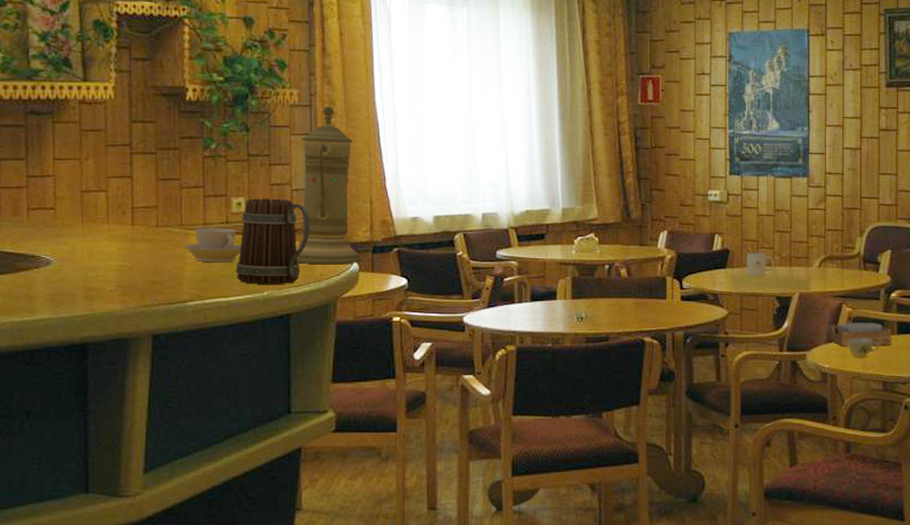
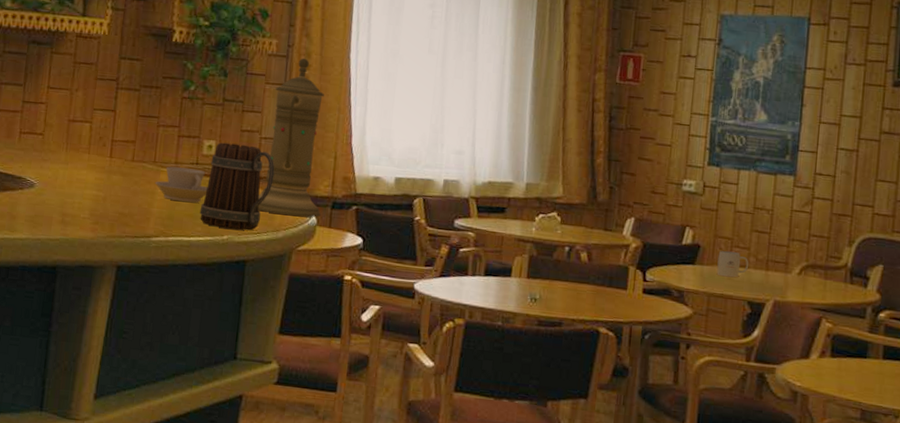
napkin holder: present [828,322,892,348] -> none [802,339,877,371]
teacup: present [846,338,879,358] -> none [823,357,861,381]

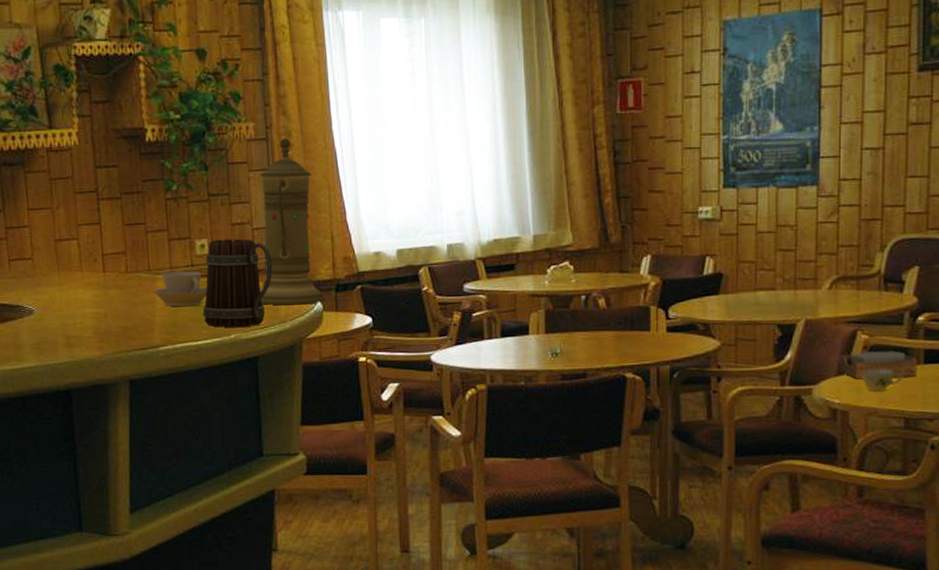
mug: present [716,251,749,278] -> none [742,275,776,303]
napkin holder: none [802,339,877,371] -> present [839,351,918,381]
teacup: none [823,357,861,381] -> present [861,369,901,392]

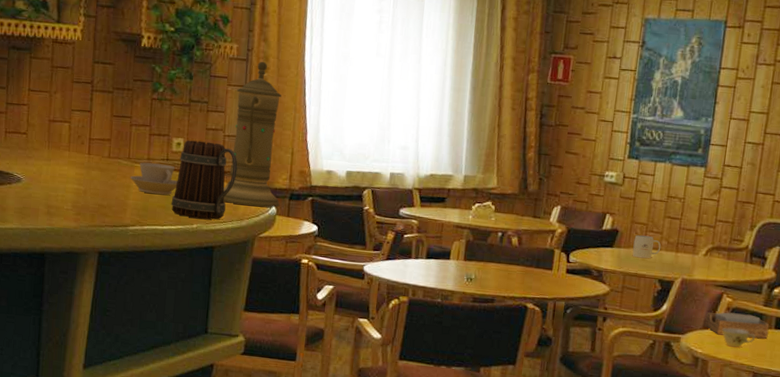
mug: none [742,275,776,303] -> present [632,235,662,259]

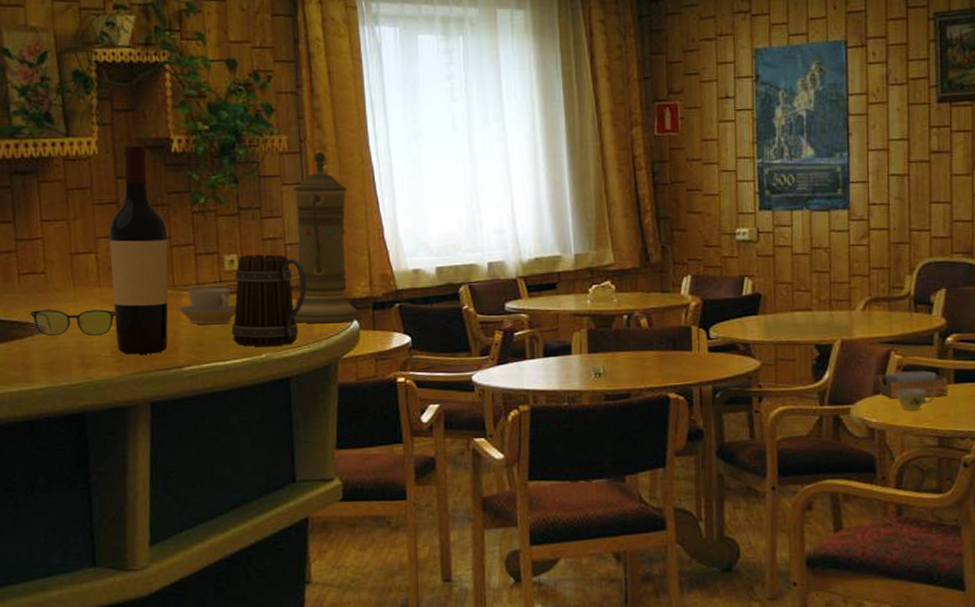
glasses: none [11,163,79,192] -> present [30,309,116,337]
wine bottle: none [77,36,130,212] -> present [109,145,169,355]
mug: present [632,235,662,259] -> none [780,296,813,323]

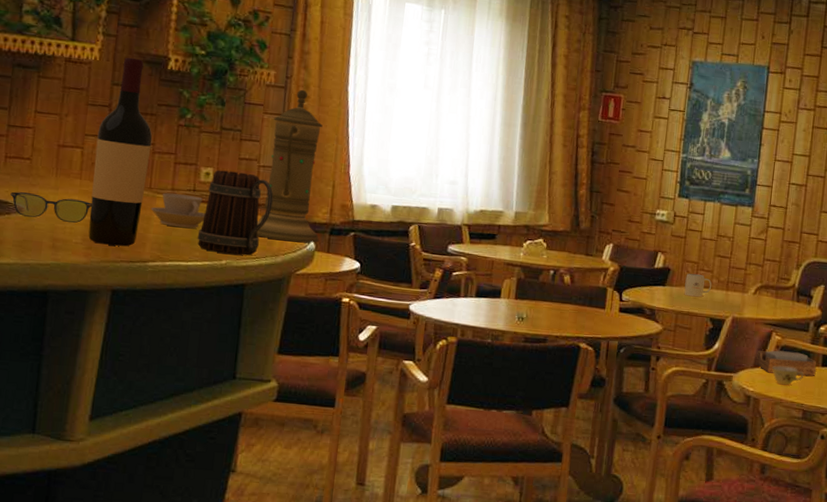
mug: none [780,296,813,323] -> present [684,273,712,298]

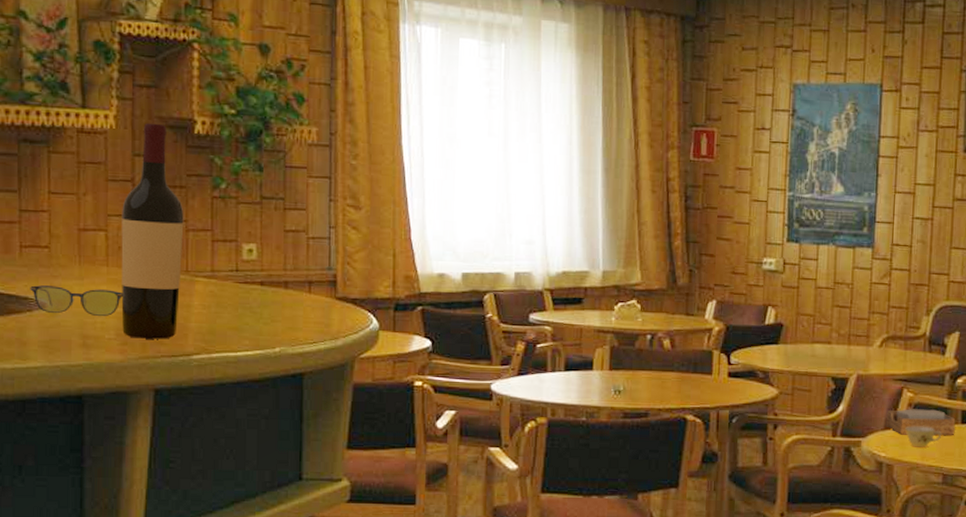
cup: present [150,193,206,228] -> none [189,275,252,314]
beer mug: present [197,169,274,256] -> none [245,245,327,341]
coffee pot: present [256,89,323,243] -> none [311,146,383,322]
mug: present [684,273,712,298] -> none [800,328,832,355]

